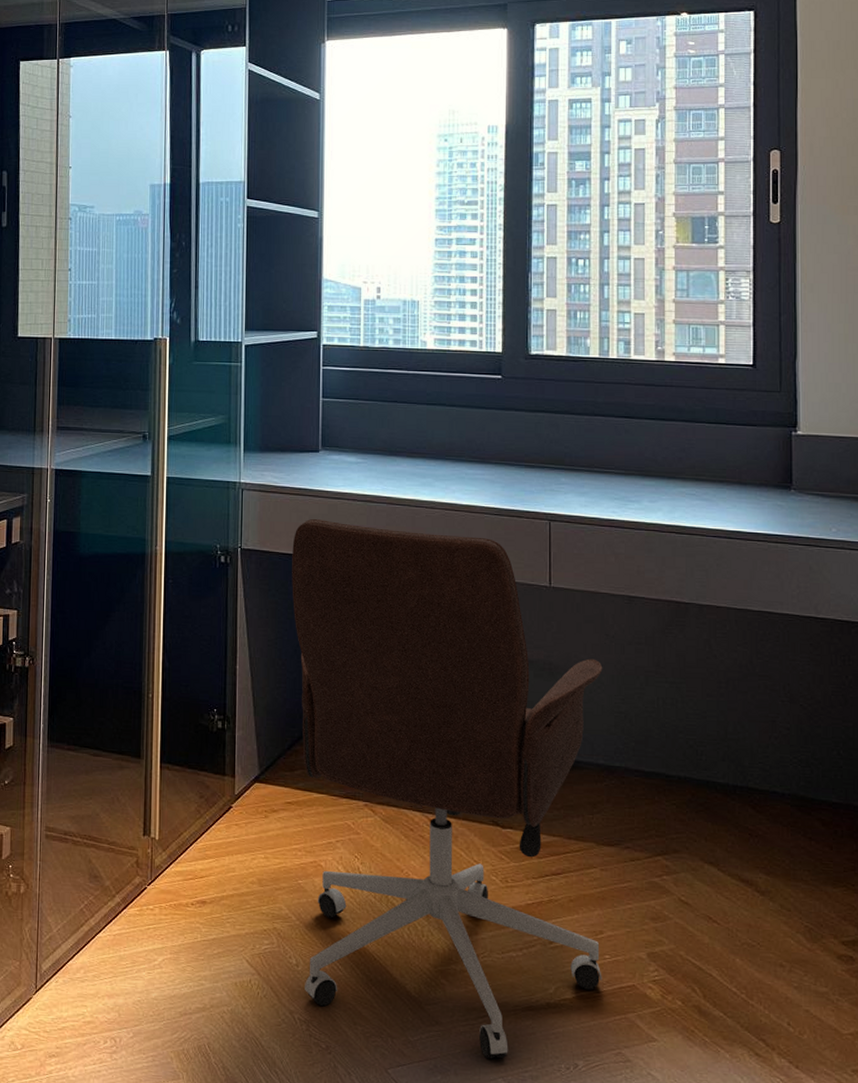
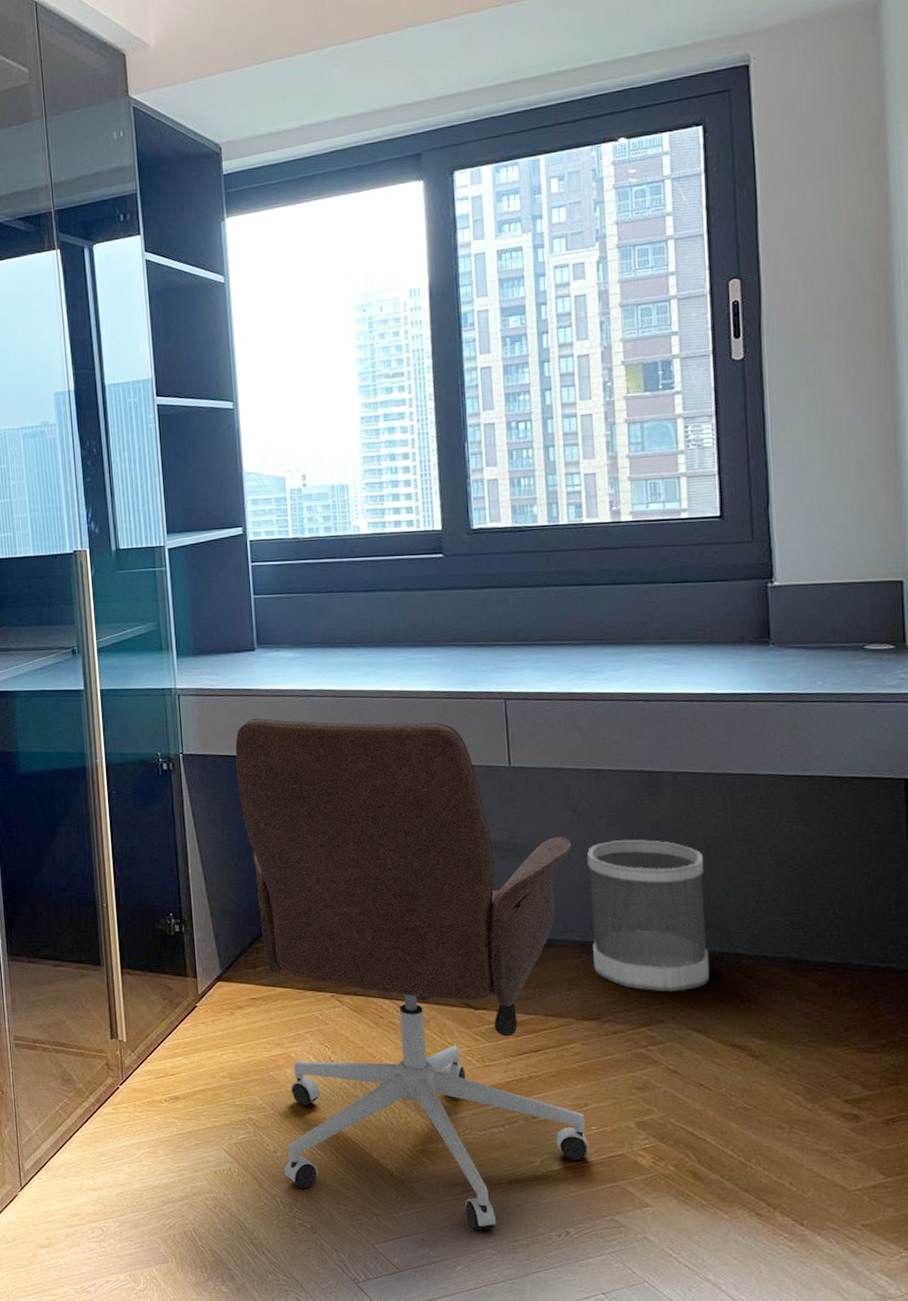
wastebasket: none [617,666,723,822] -> present [587,839,709,992]

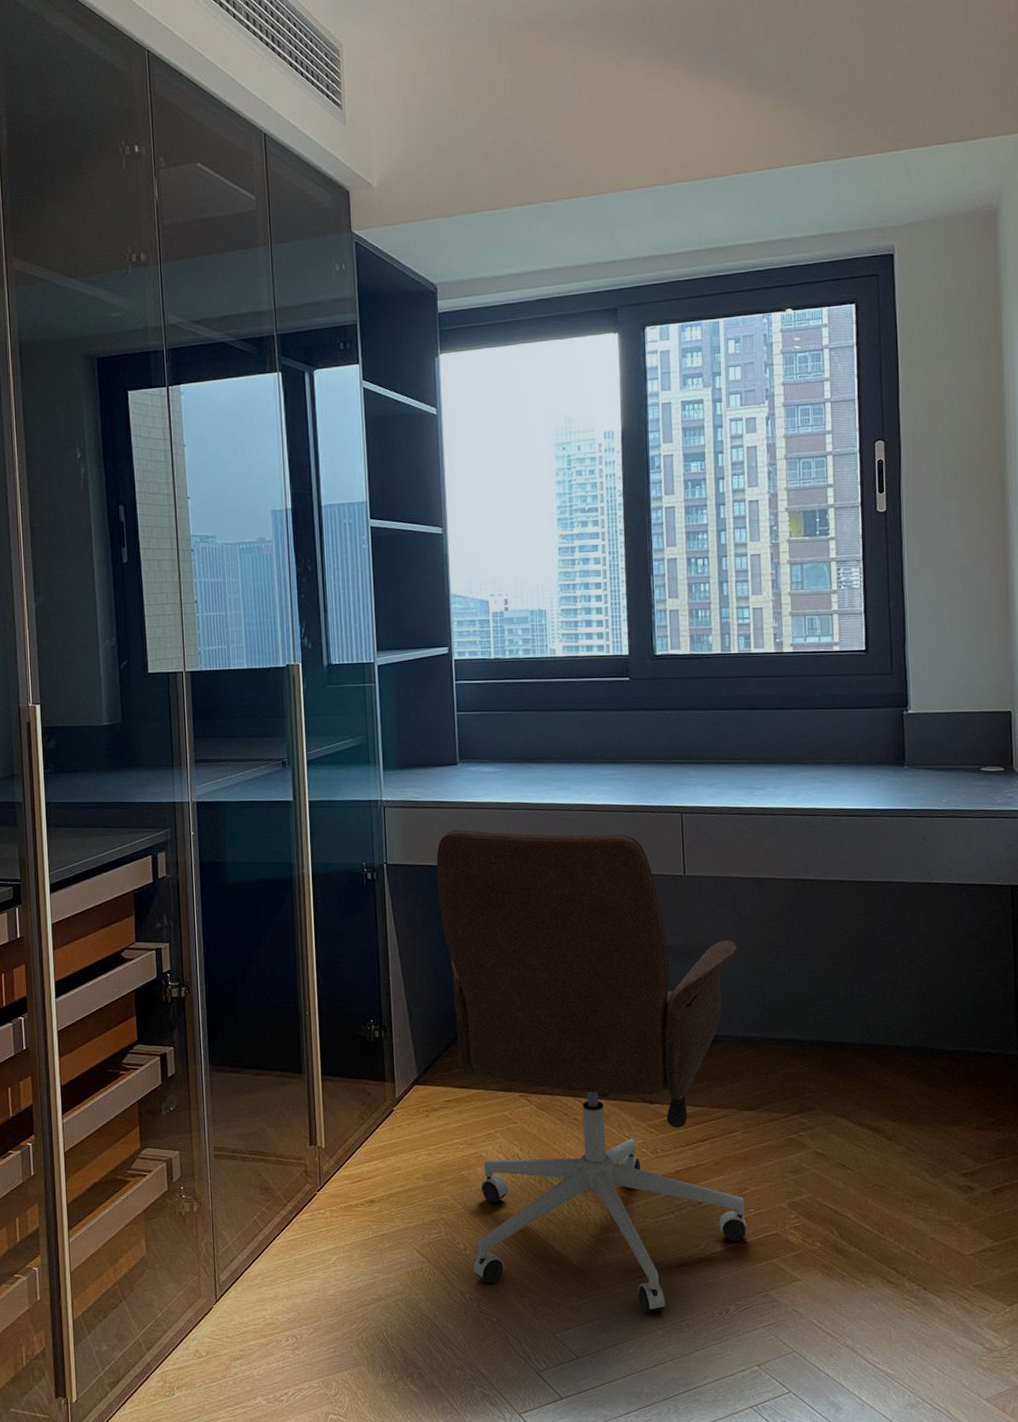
wastebasket: present [587,839,709,992] -> none [750,942,851,1082]

